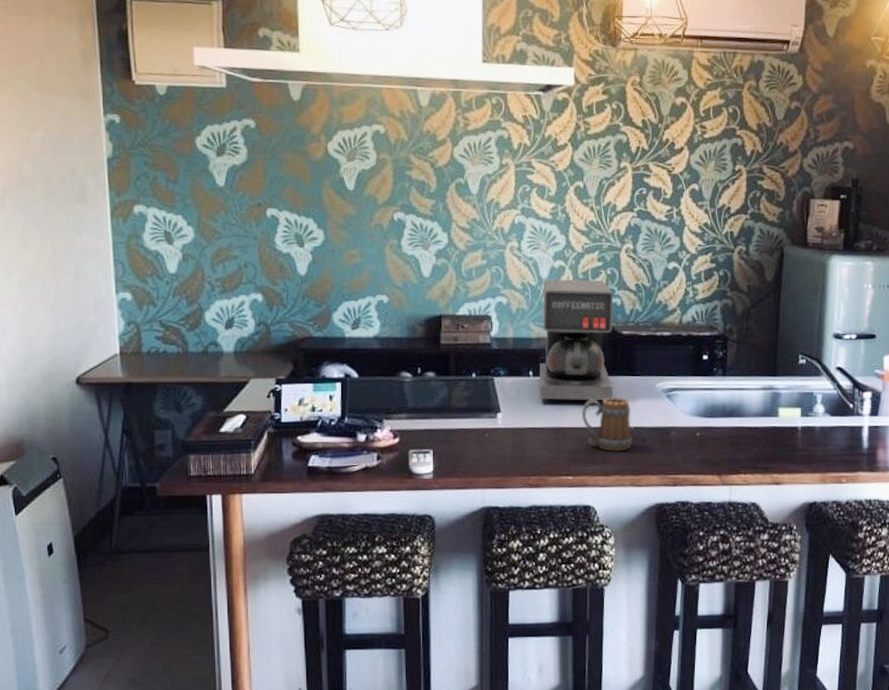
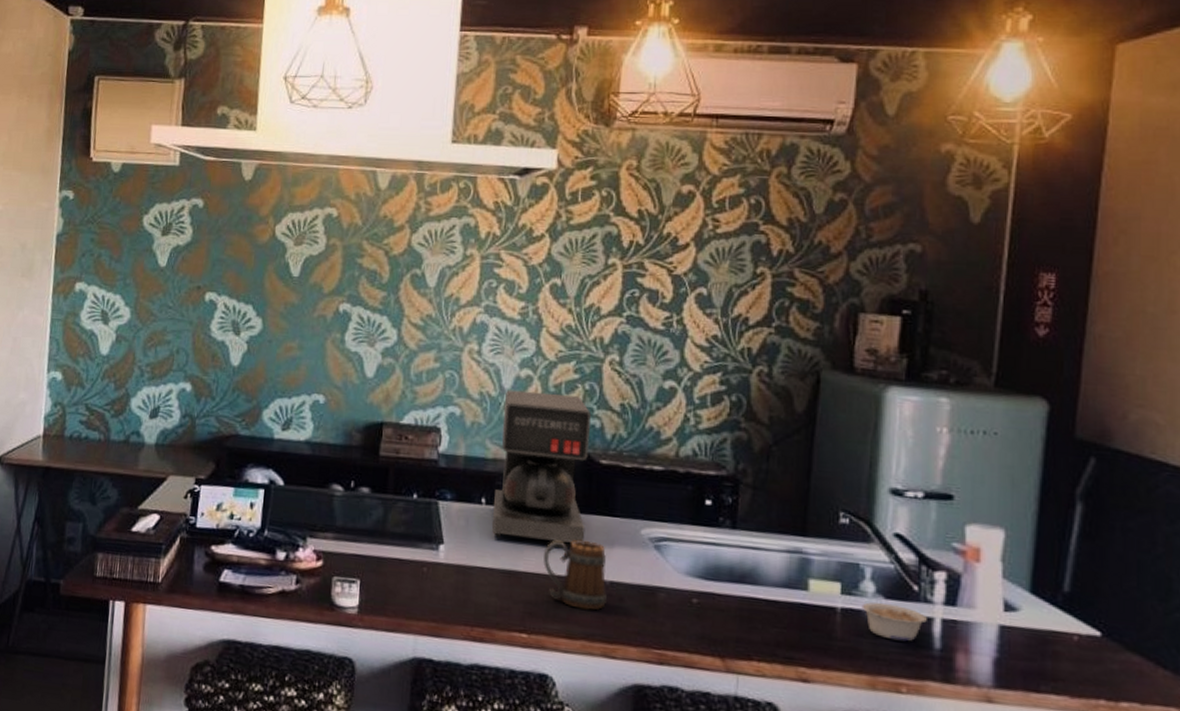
legume: none [815,420,859,446] -> present [861,602,927,642]

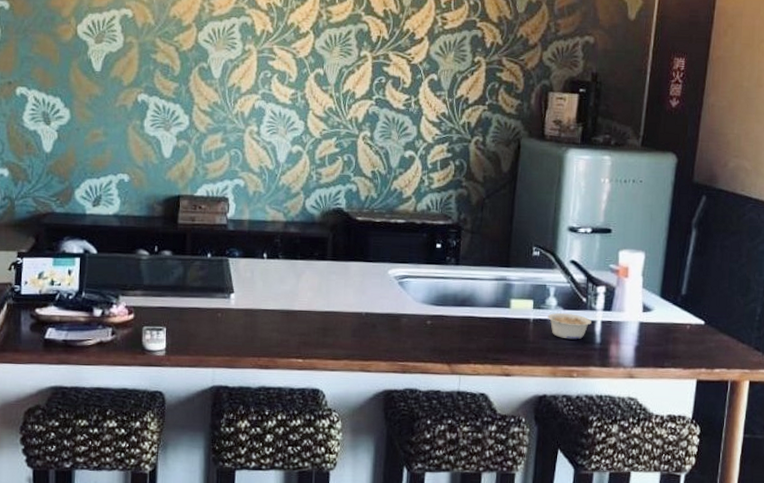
coffee maker: present [492,389,592,543] -> none [273,163,350,285]
mug: present [543,539,607,610] -> none [314,282,363,336]

